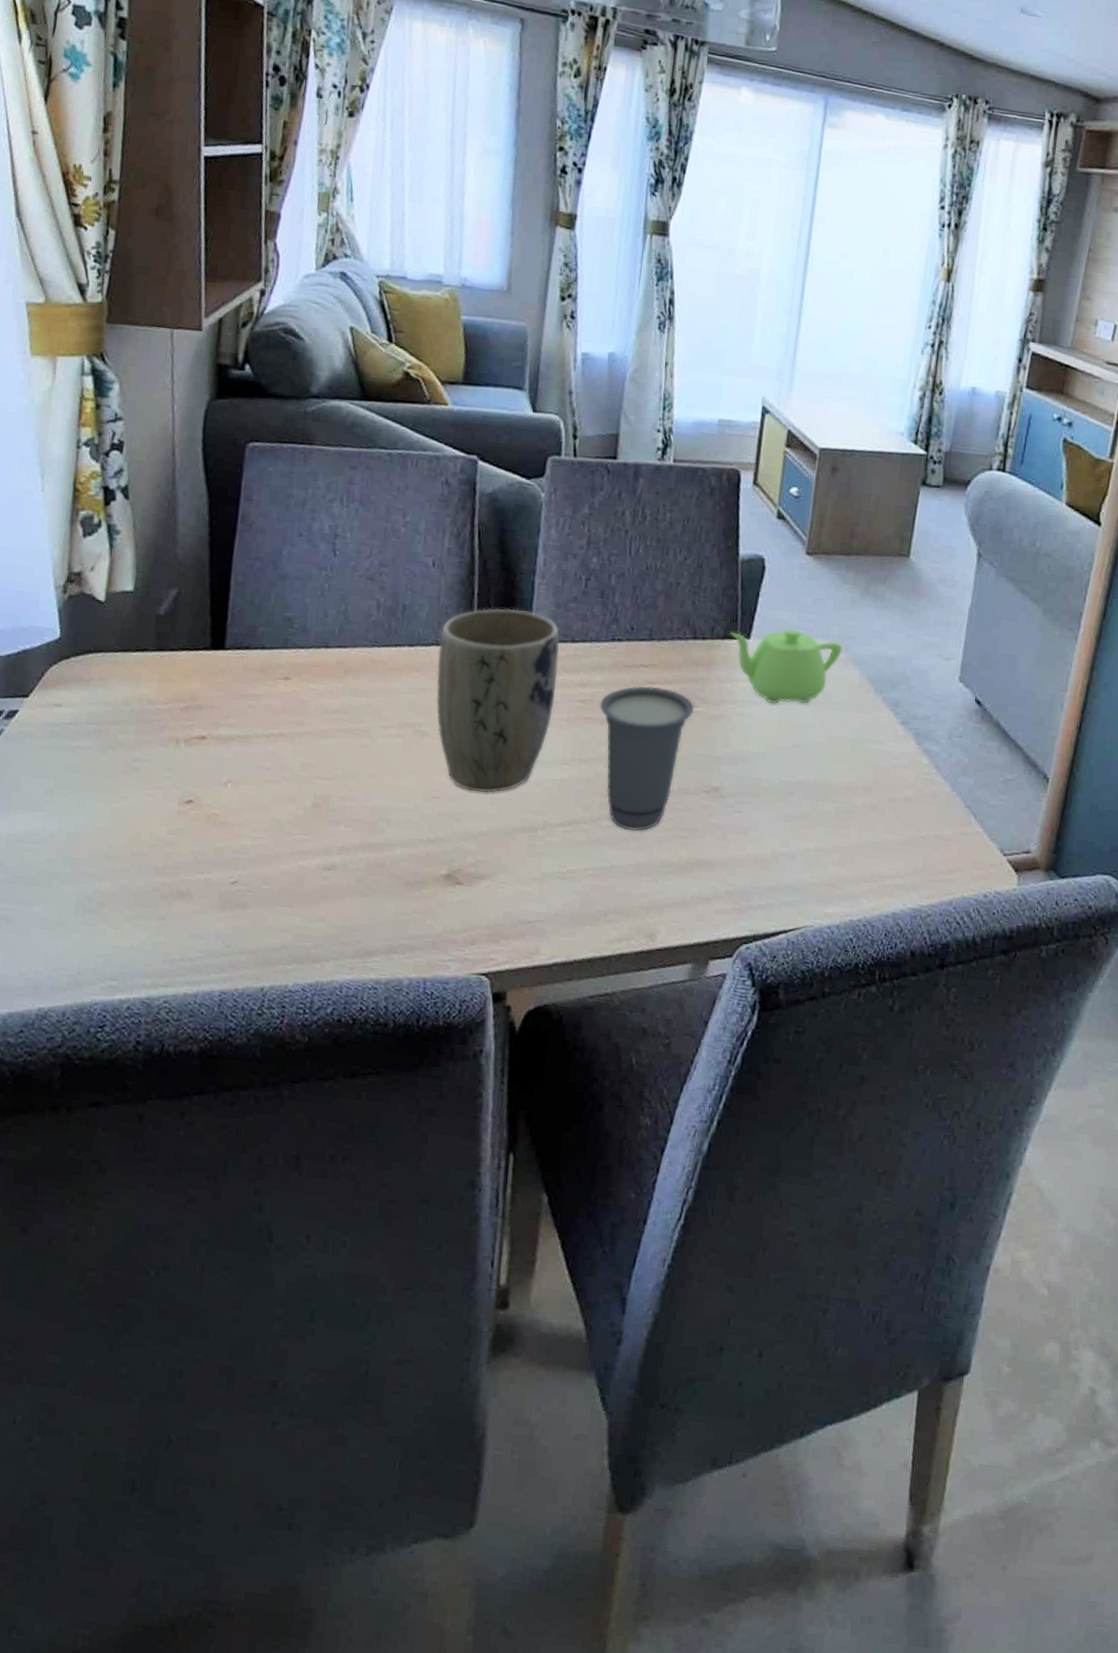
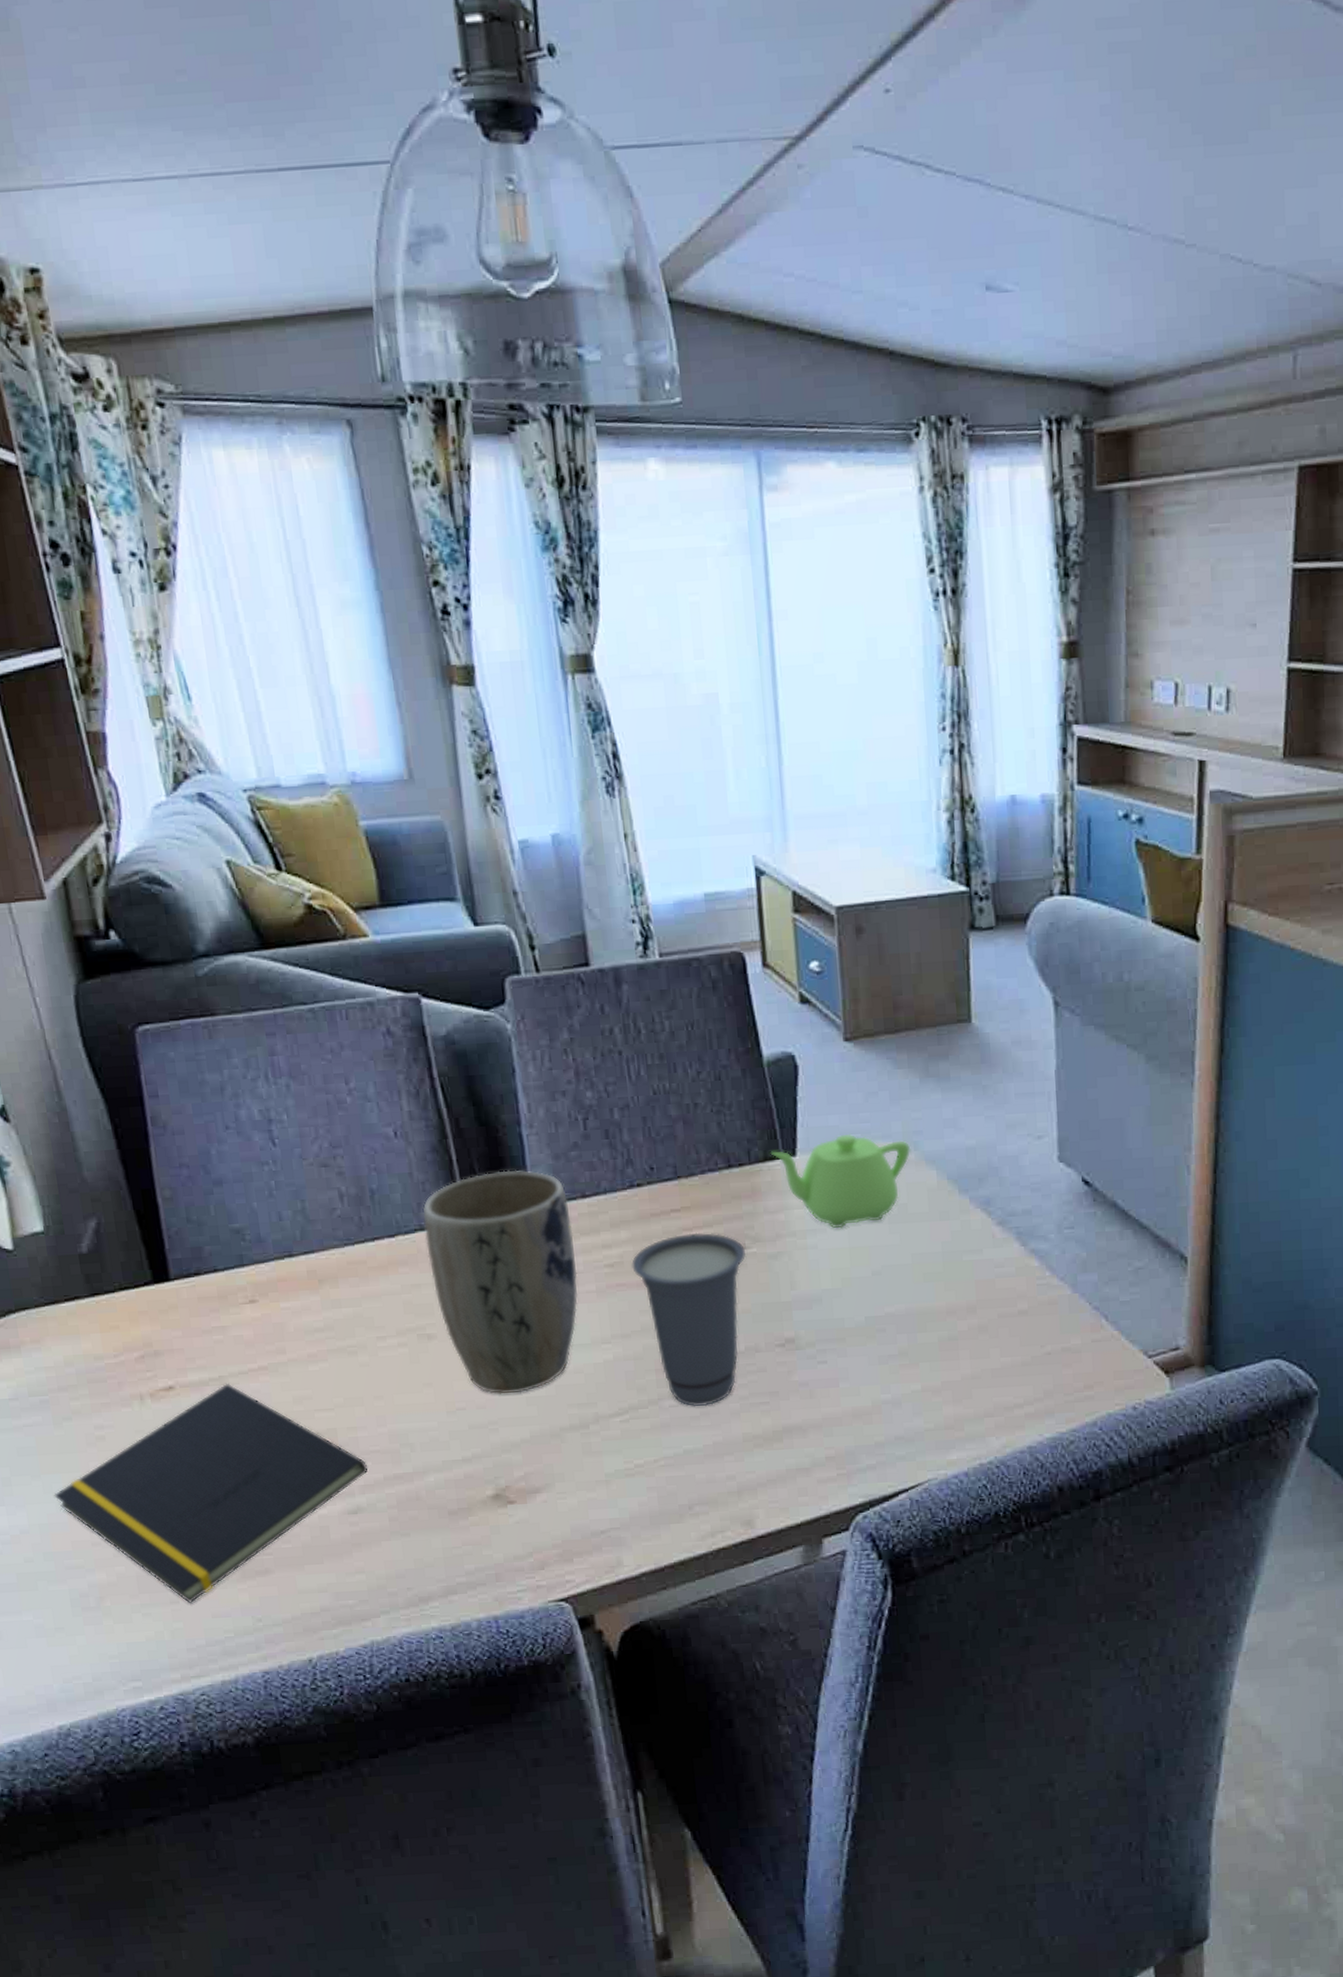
notepad: none [85,741,349,923] -> present [54,1383,369,1604]

